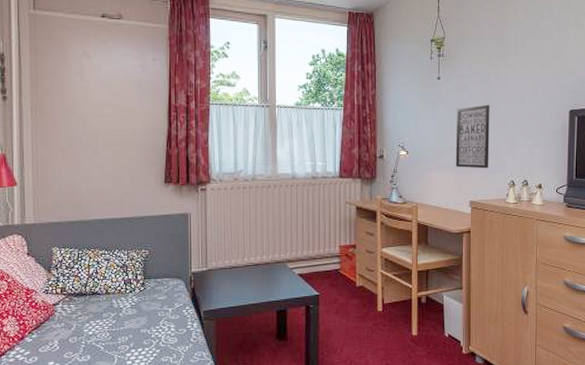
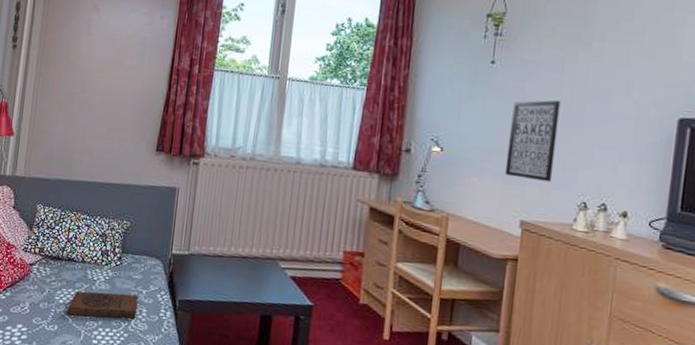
book: none [97,313,165,344] -> present [66,291,139,319]

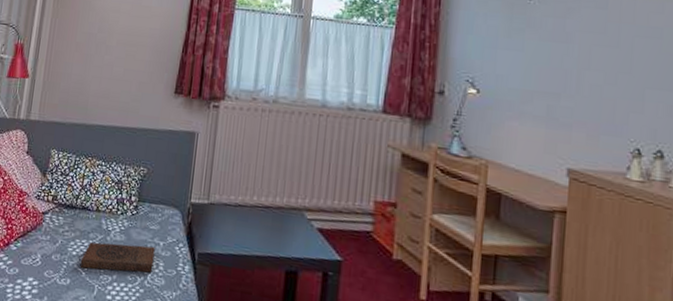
wall art: present [504,100,561,183] -> none [547,37,606,127]

